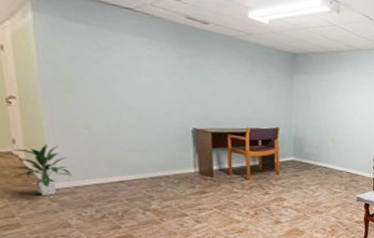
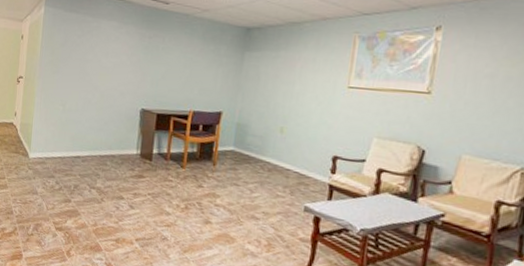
indoor plant: present [11,143,71,195] -> none [10,117,46,163]

